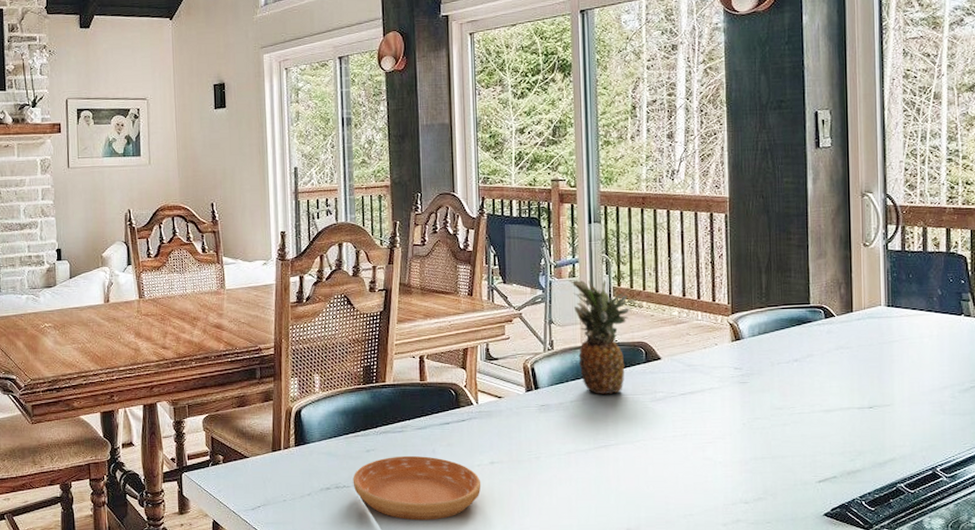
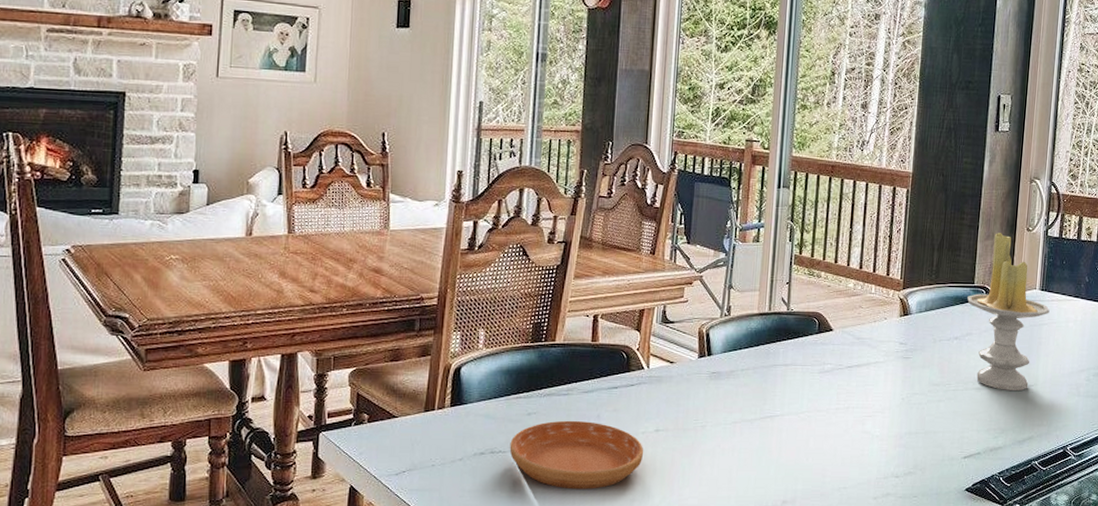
fruit: present [569,280,637,395] -> none [752,244,816,365]
candle: none [804,250,899,411] -> present [967,233,1050,390]

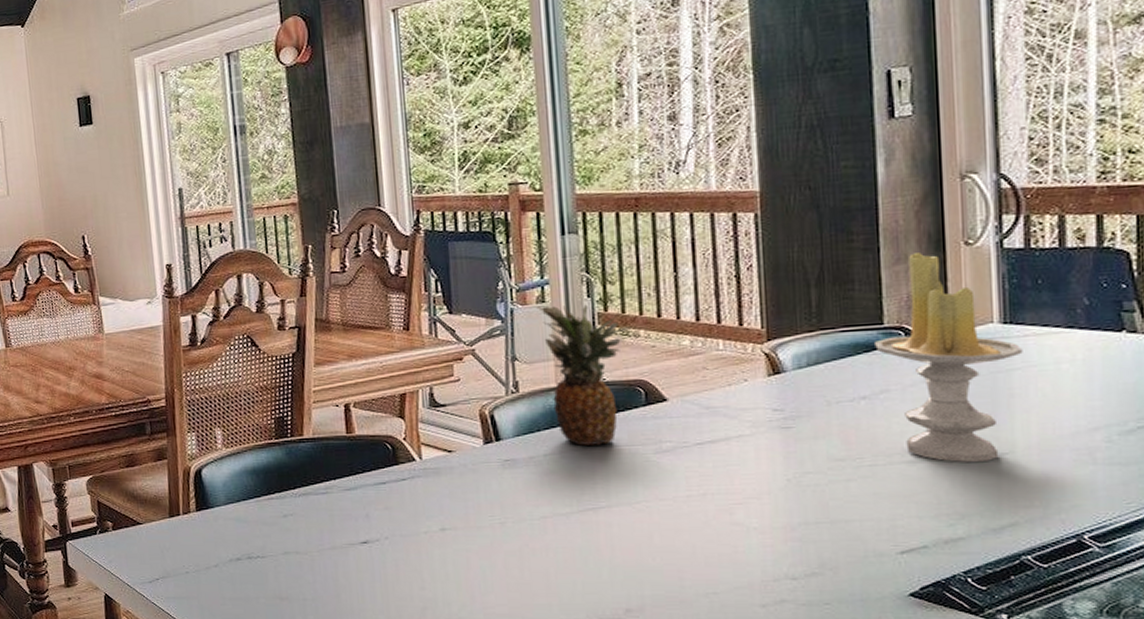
saucer: present [509,420,644,489] -> none [268,521,430,597]
fruit: none [752,244,816,365] -> present [536,304,631,447]

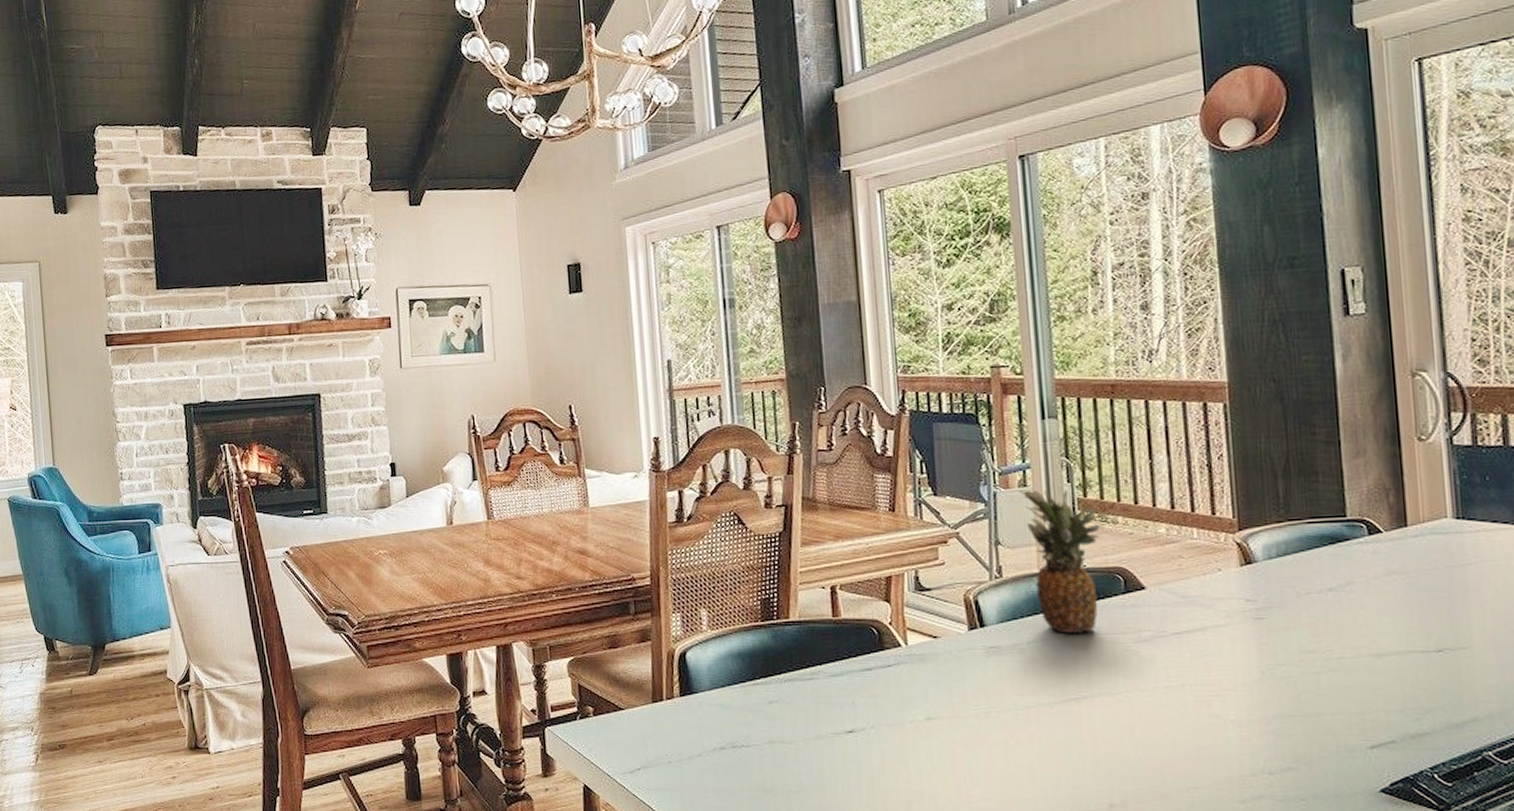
candle: present [875,253,1023,462] -> none [1339,447,1475,656]

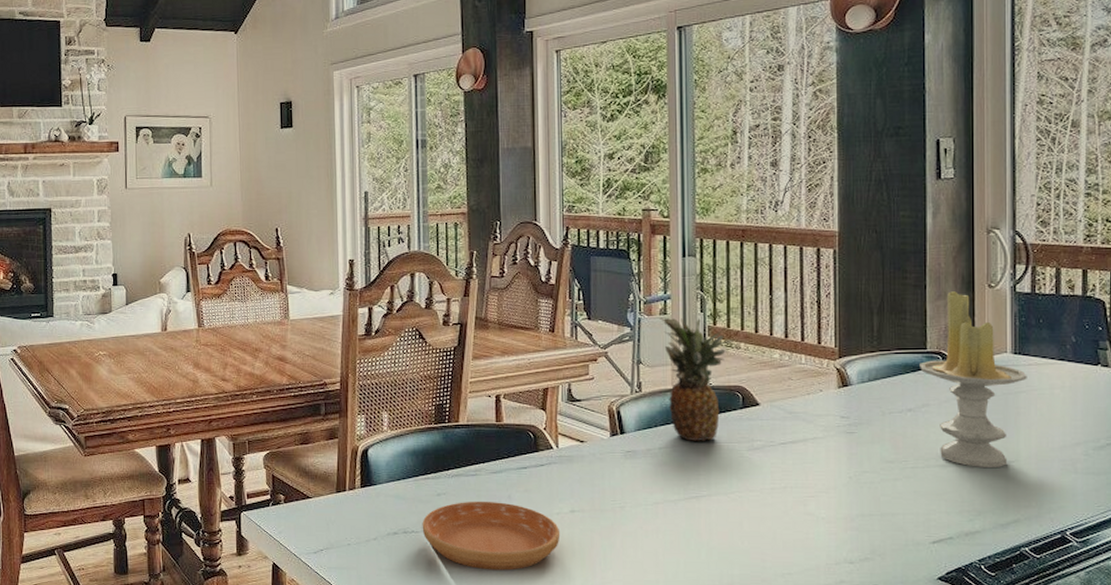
saucer: none [753,708,916,789] -> present [422,501,561,571]
candle: none [1339,447,1475,656] -> present [920,291,1027,467]

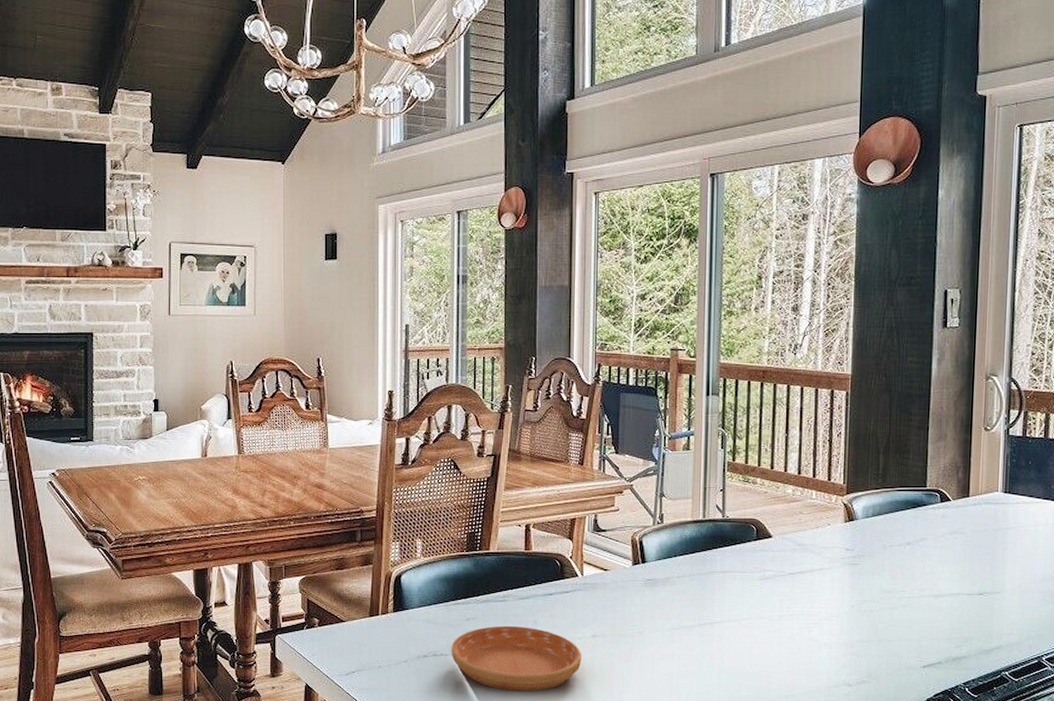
fruit: present [659,317,734,442] -> none [683,452,751,572]
candle: present [920,291,1027,467] -> none [919,433,1015,598]

